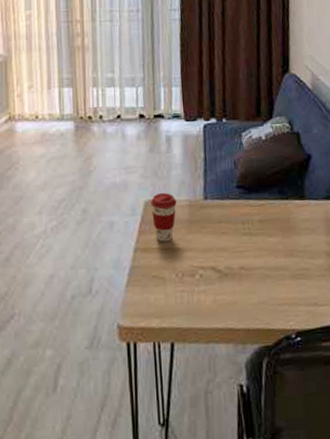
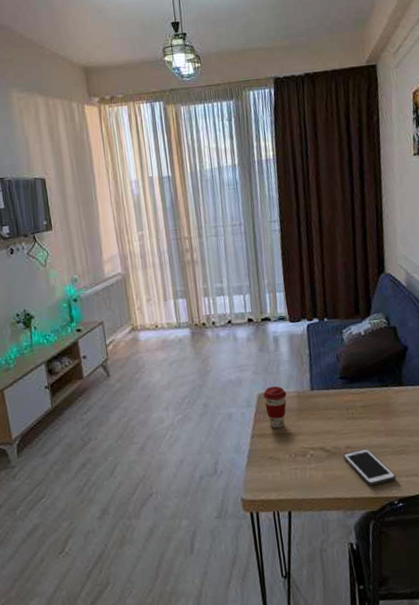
cell phone: none [236,270,295,315] -> present [343,448,396,486]

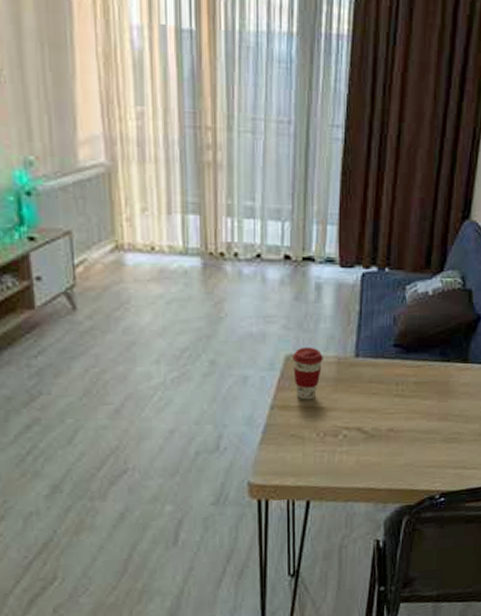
cell phone: present [343,448,396,486] -> none [384,432,442,477]

